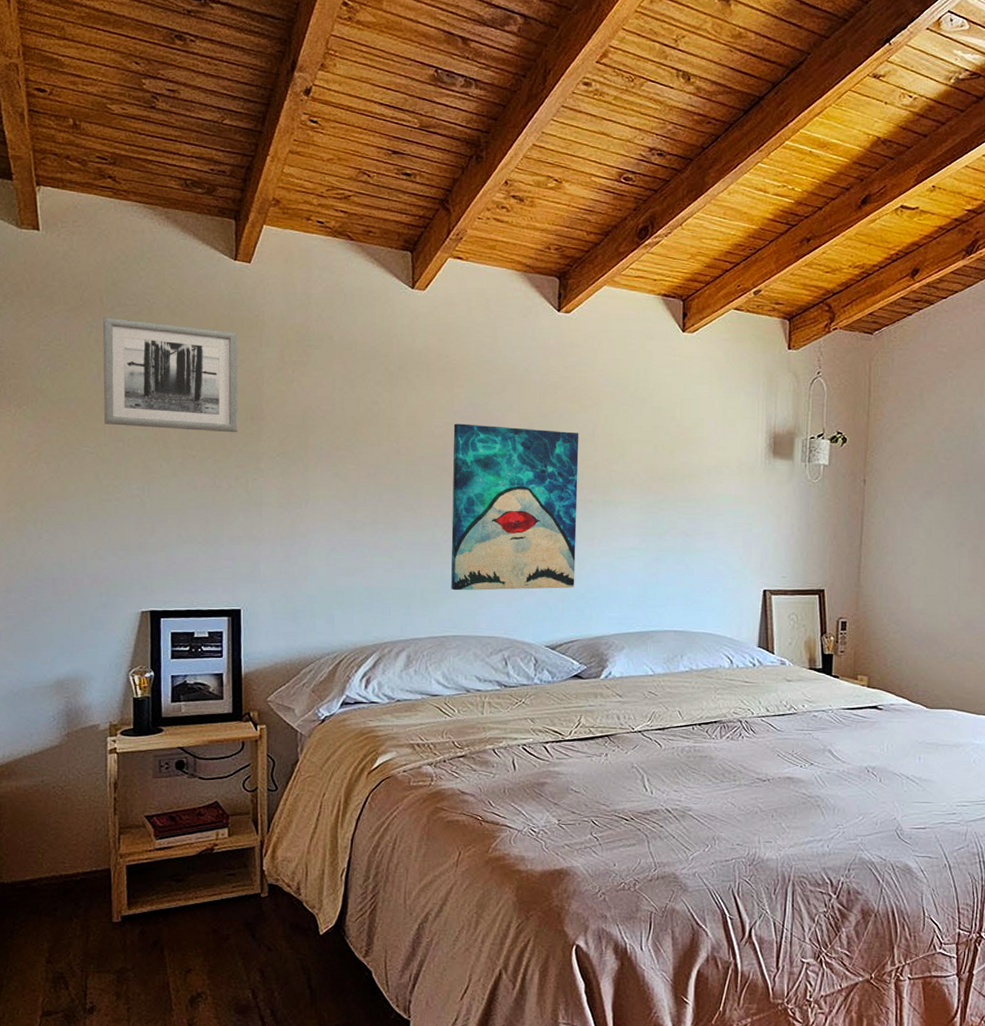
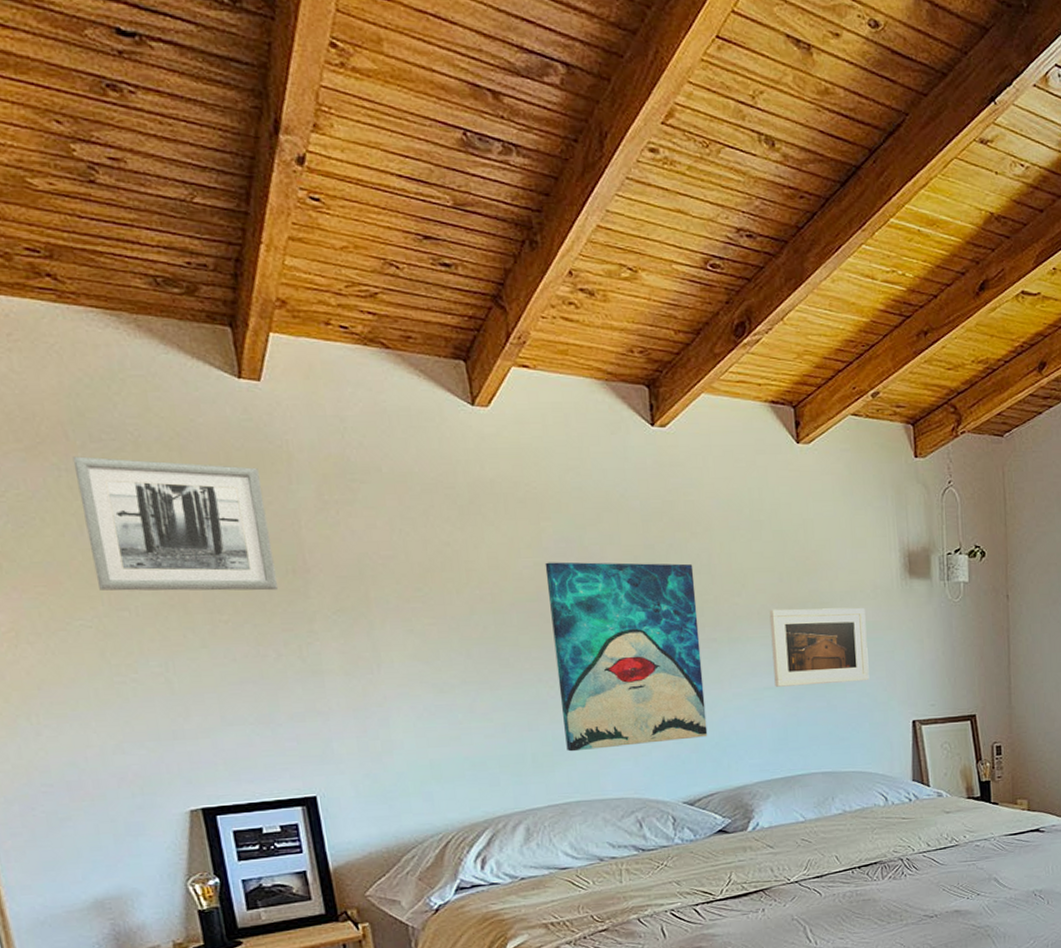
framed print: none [640,477,729,549] -> present [769,607,870,687]

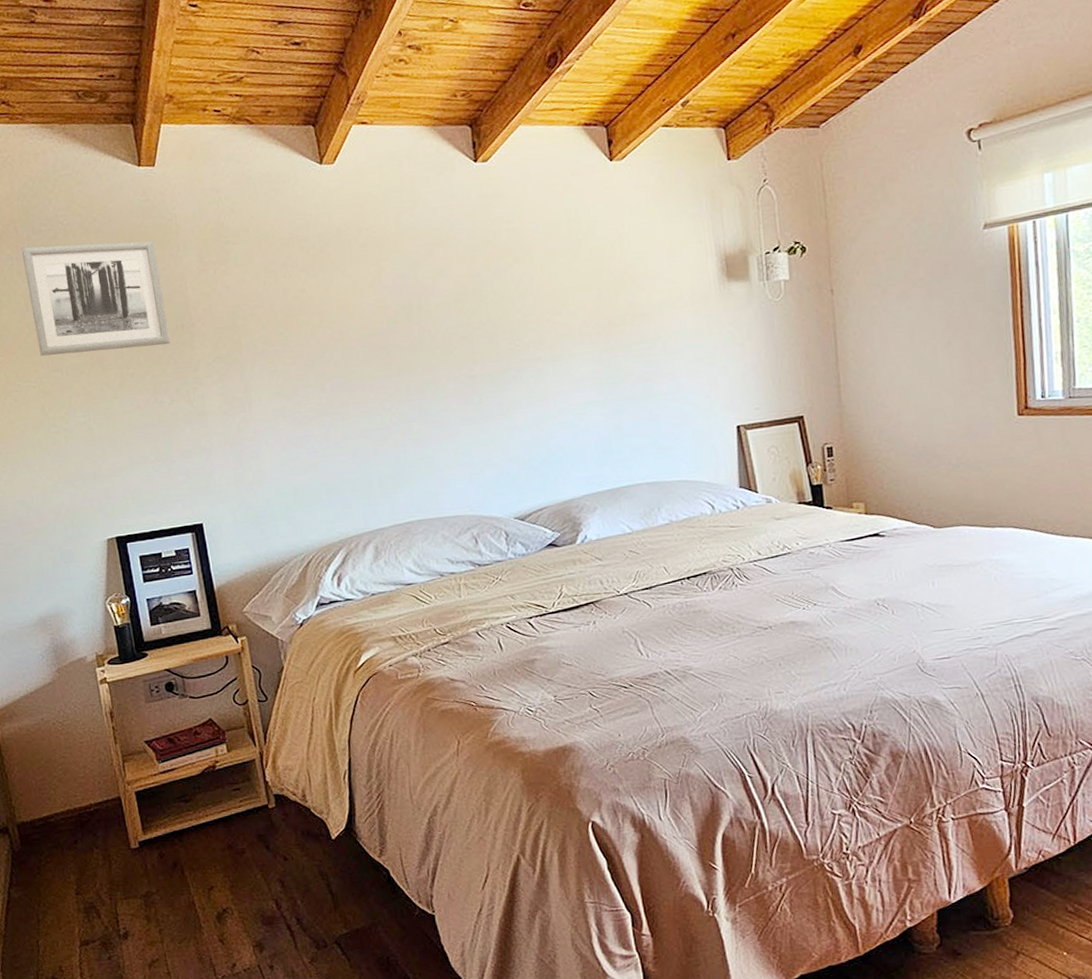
wall art: present [545,562,708,752] -> none [385,288,536,474]
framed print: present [769,607,870,687] -> none [589,316,691,401]

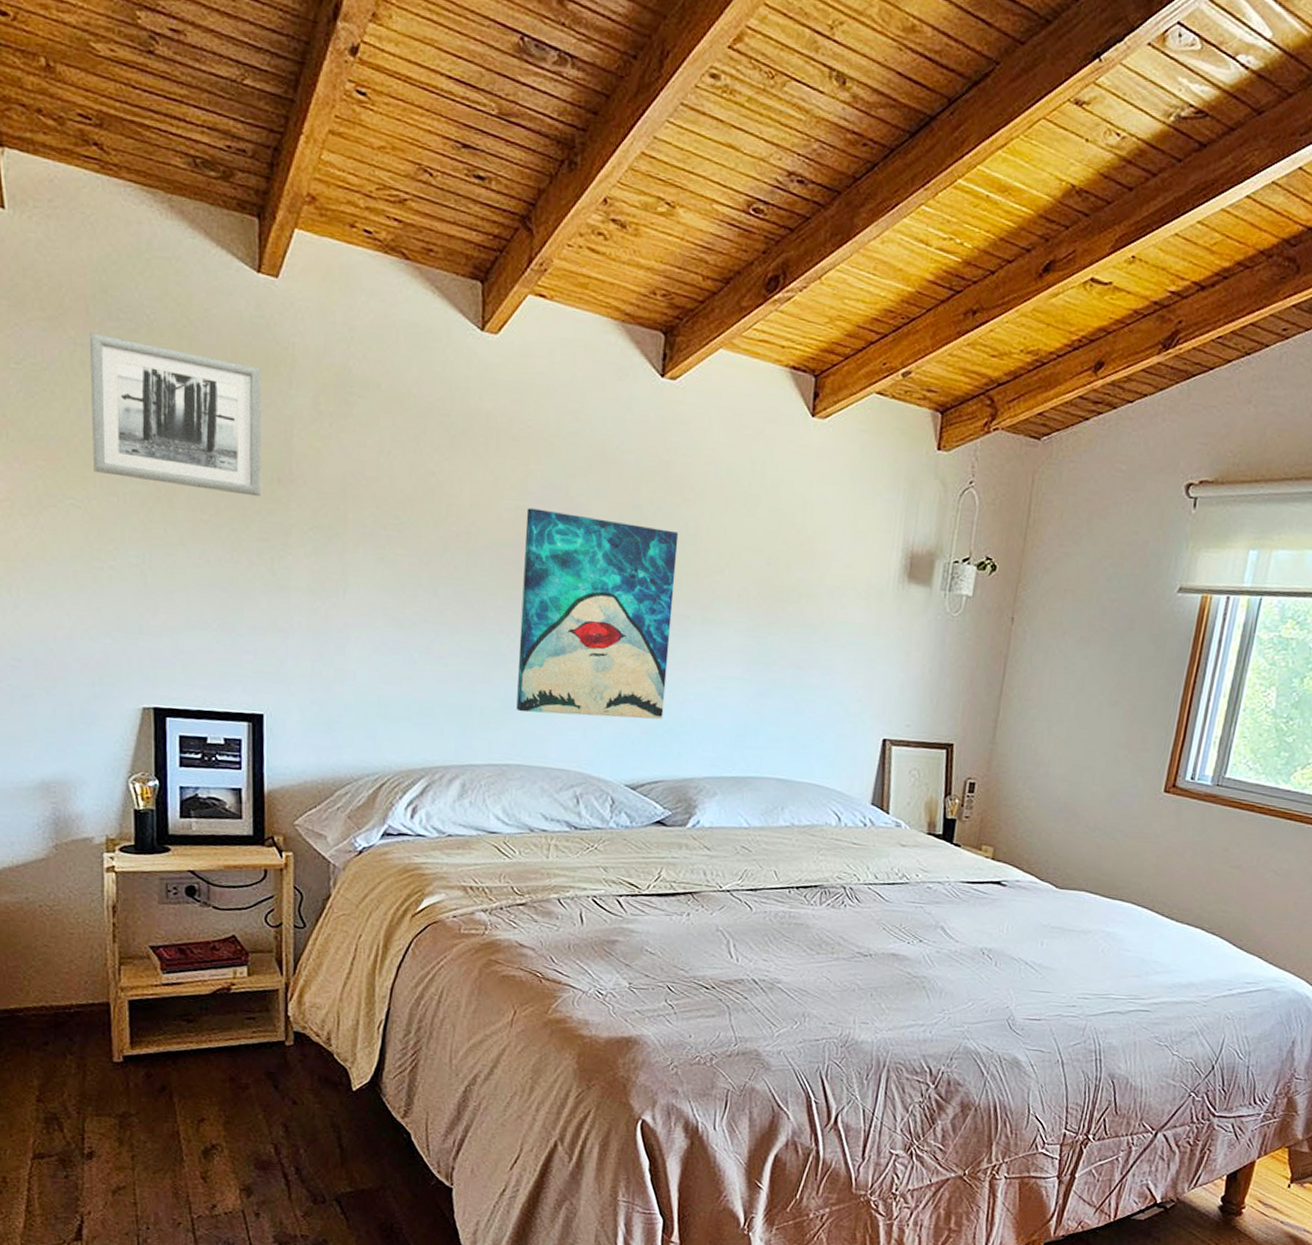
wall art: none [385,288,536,474] -> present [516,507,679,720]

